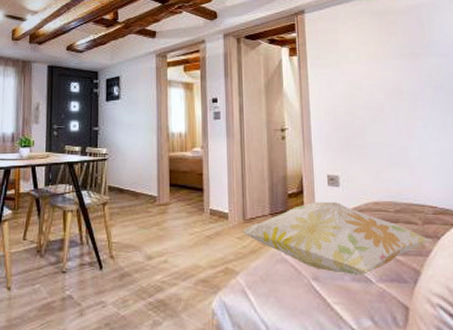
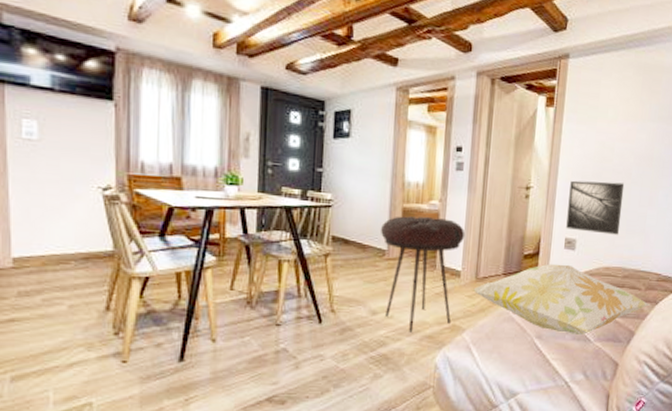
stool: none [151,163,229,277] -> present [381,216,466,333]
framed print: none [324,118,383,169] -> present [566,180,625,235]

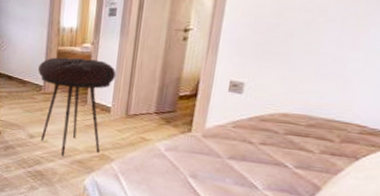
decorative pillow: present [470,263,650,336] -> none [120,105,347,182]
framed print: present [566,180,625,235] -> none [231,21,316,80]

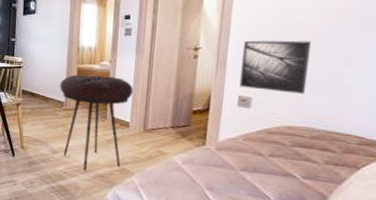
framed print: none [231,21,316,80] -> present [239,40,312,94]

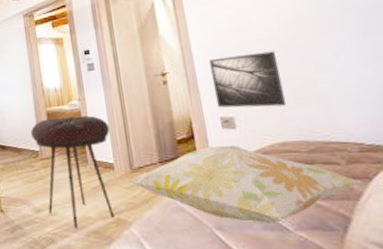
decorative pillow: none [139,120,349,193] -> present [128,144,361,224]

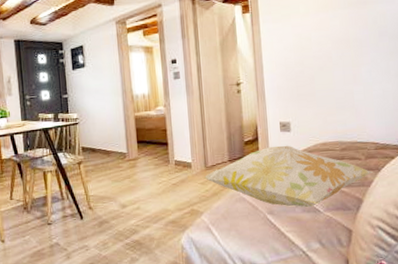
stool: present [31,115,114,229] -> none [120,120,191,220]
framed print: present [209,51,287,108] -> none [276,66,330,114]

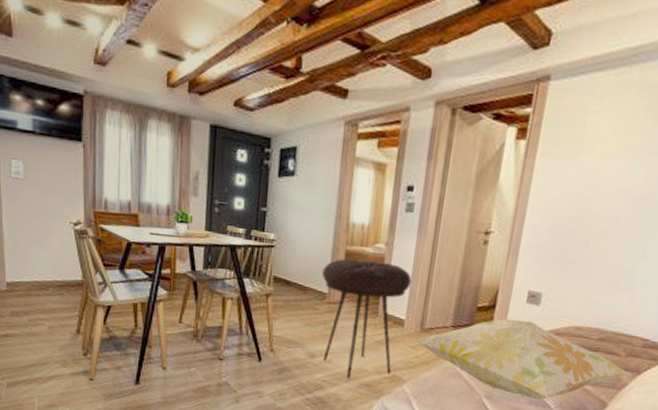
stool: none [120,120,191,220] -> present [322,258,412,379]

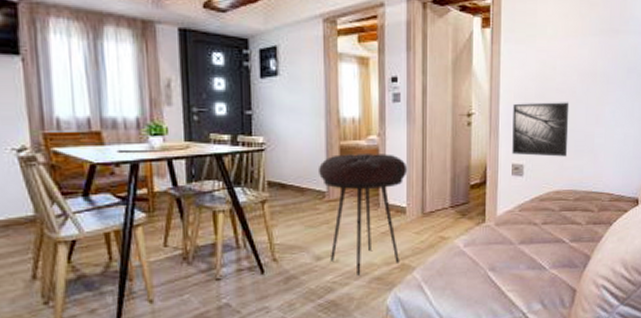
decorative pillow: present [414,318,631,401] -> none [418,191,604,264]
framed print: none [530,225,610,291] -> present [512,102,570,157]

